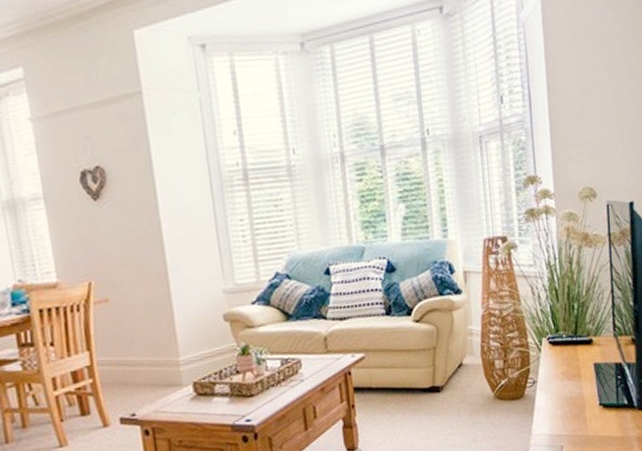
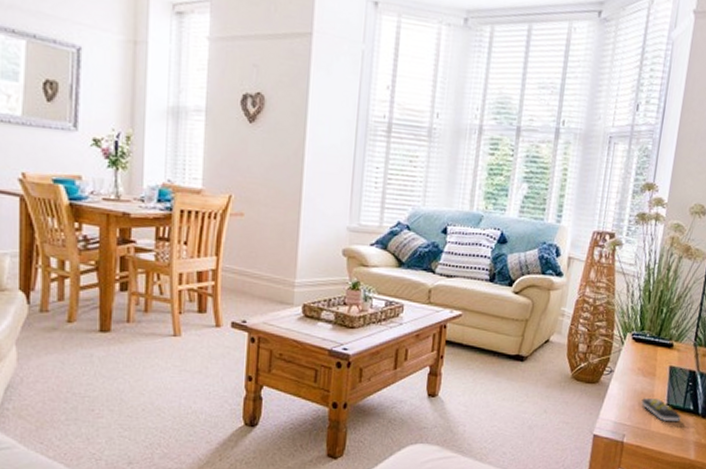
remote control: none [572,400,617,424] -> present [641,397,681,422]

